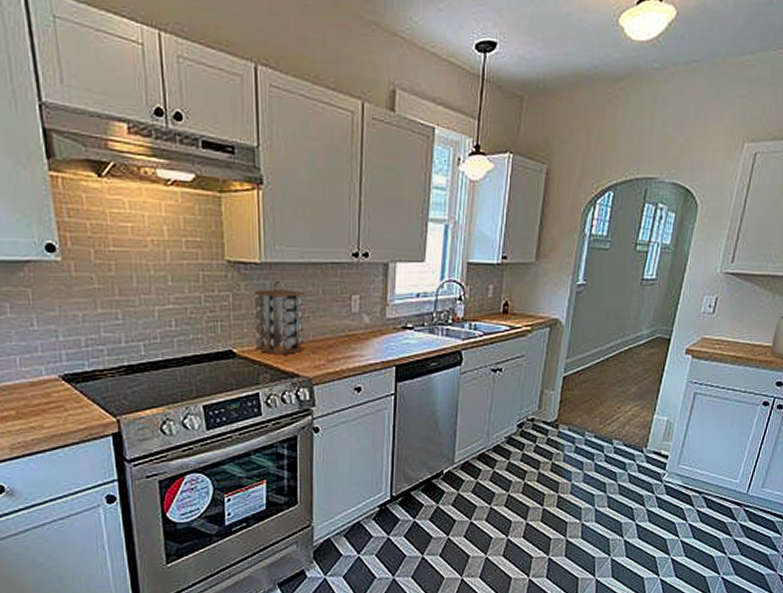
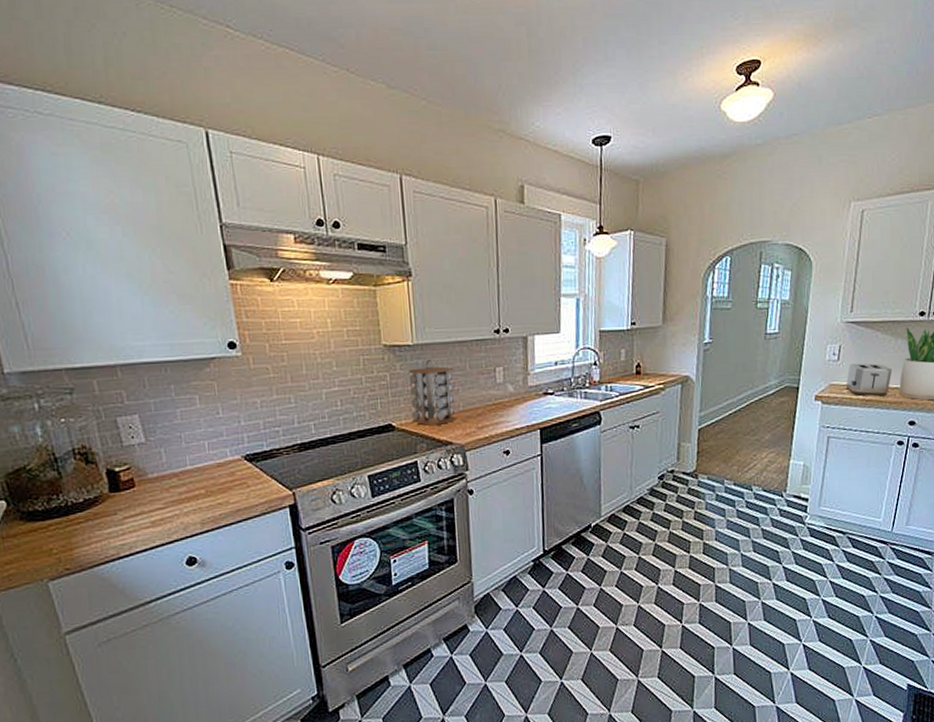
toaster: none [719,318,767,354] -> present [846,363,893,397]

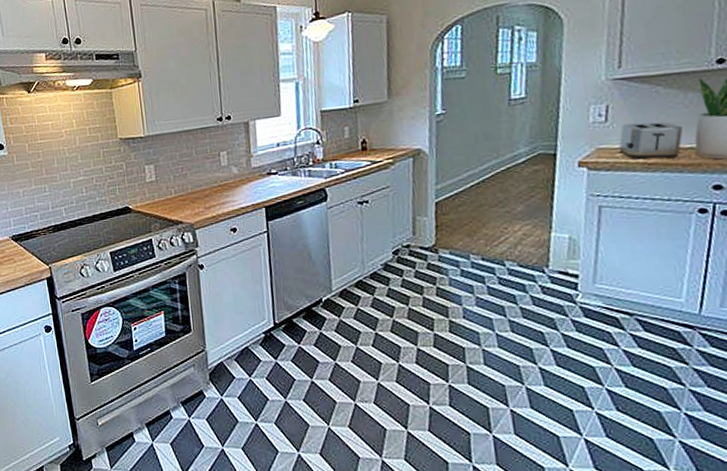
spice rack: present [408,359,456,427] -> none [141,148,185,208]

